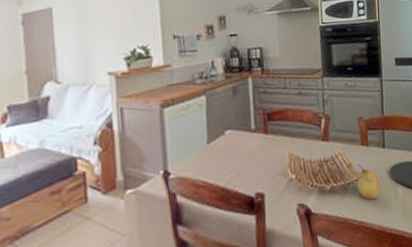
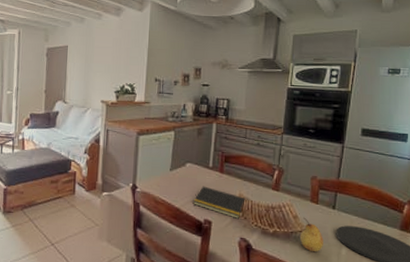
notepad: none [239,153,297,183] -> present [193,186,246,219]

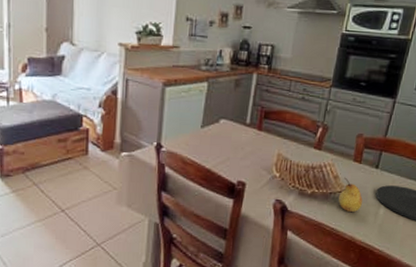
notepad: present [193,186,246,219] -> none [225,144,284,180]

